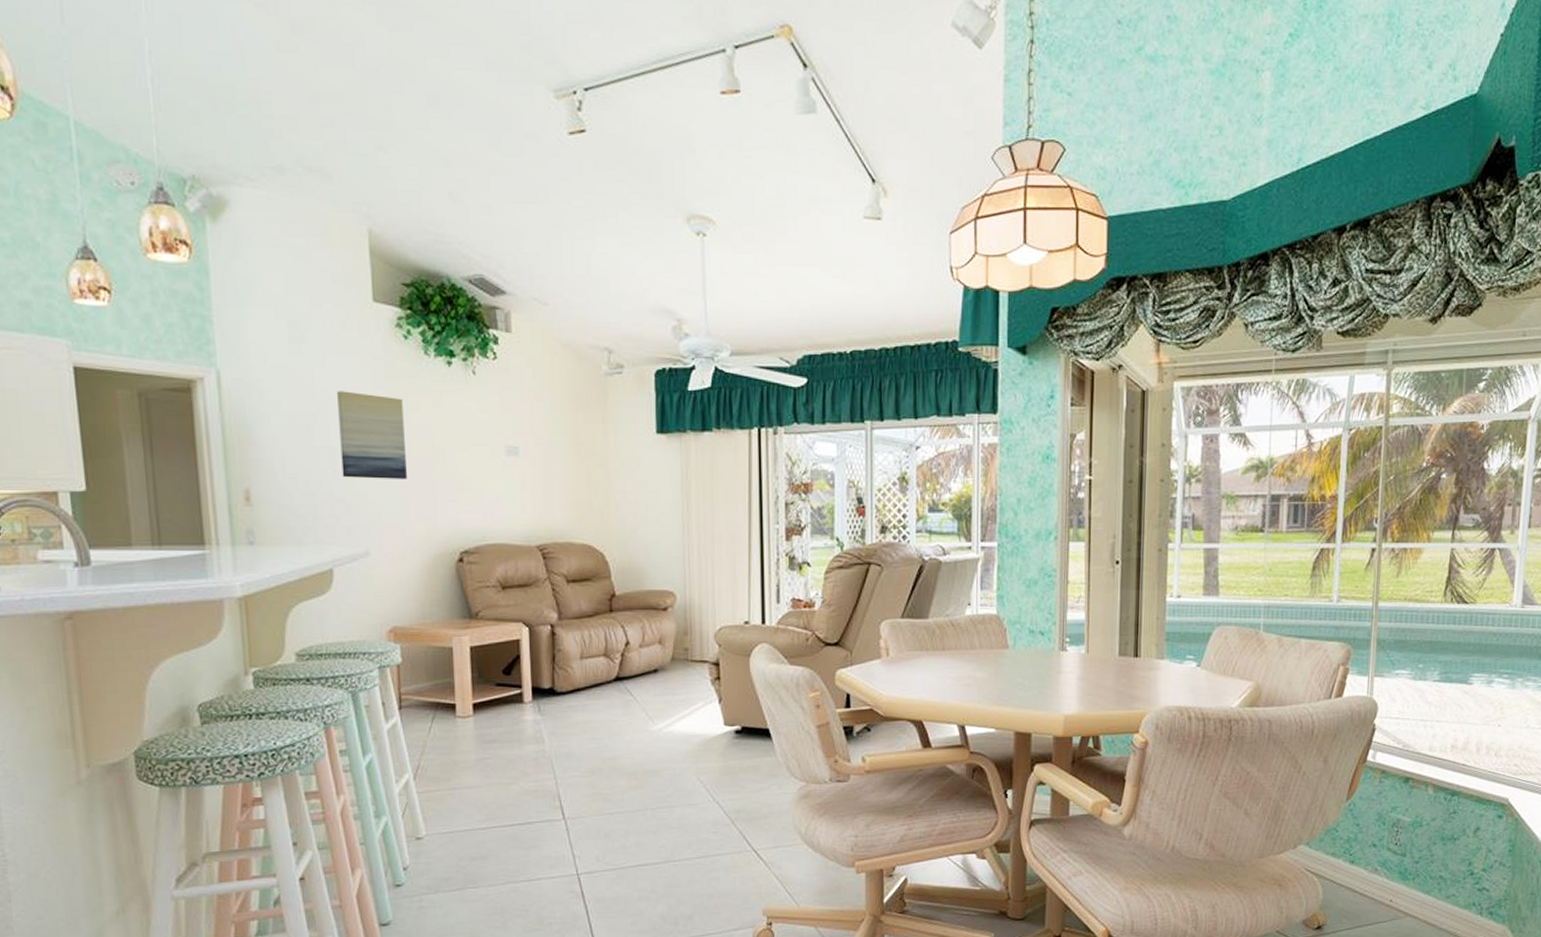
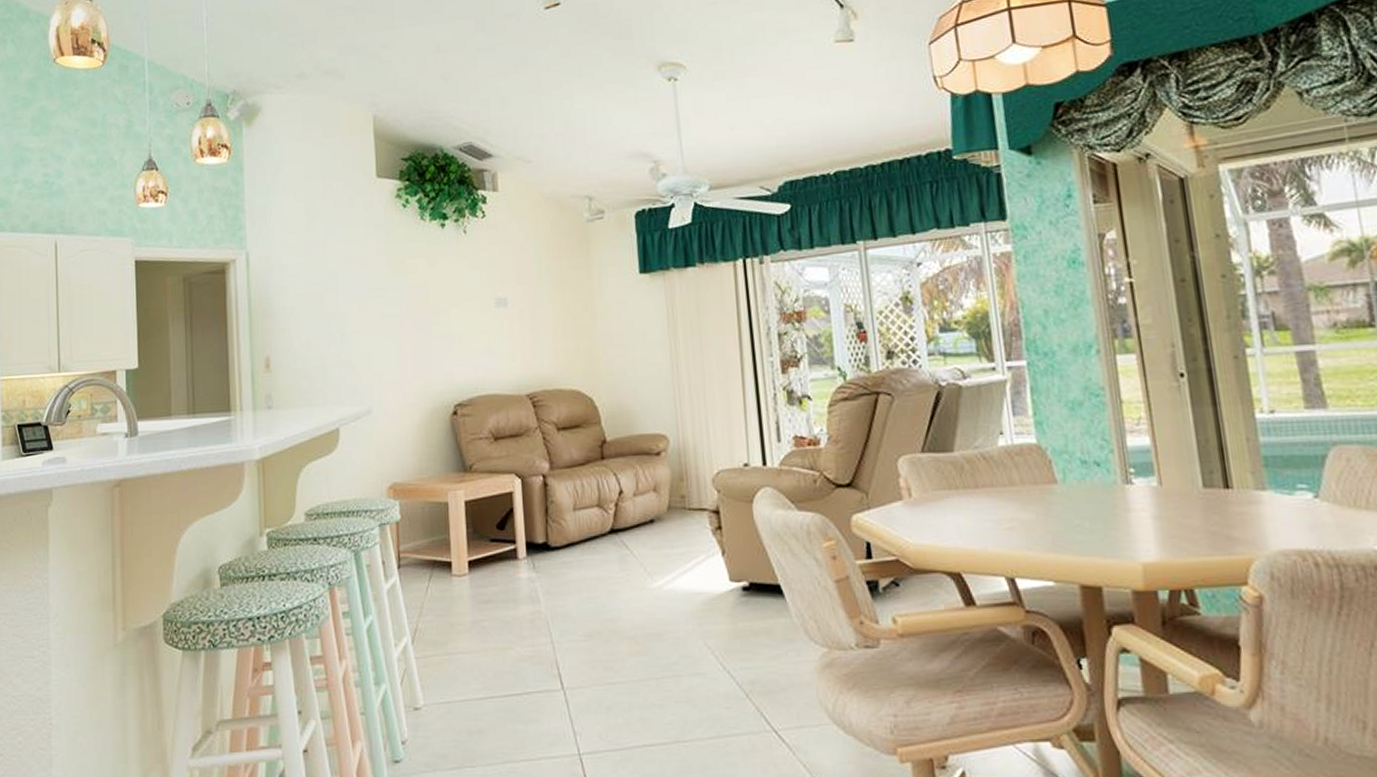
wall art: present [337,391,407,479] -> none [345,260,405,340]

